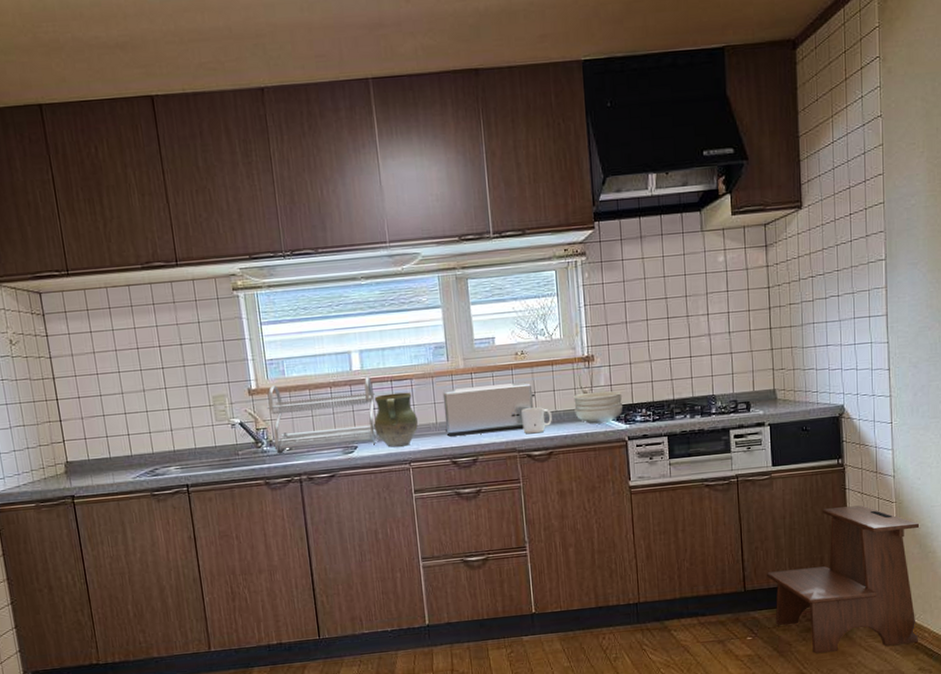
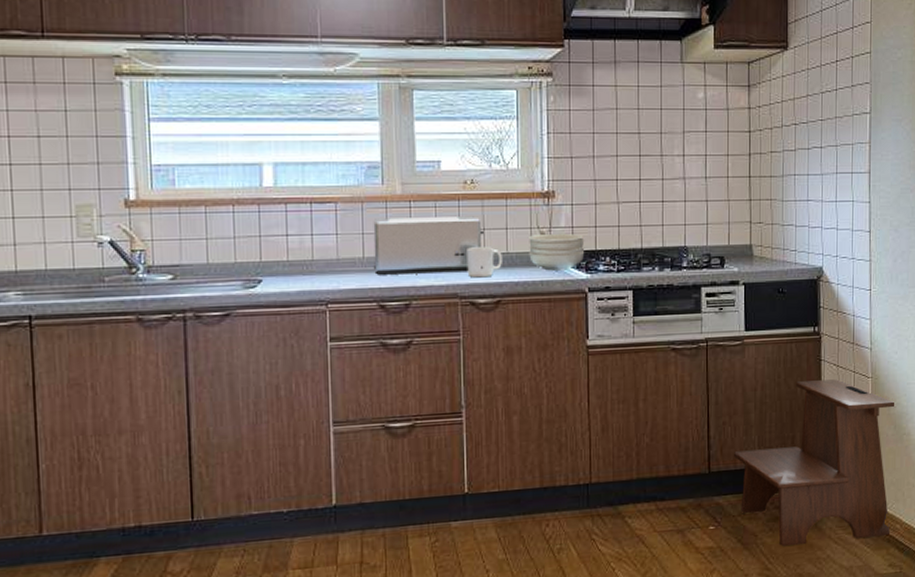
dish rack: present [266,376,379,454] -> none [147,194,291,284]
ceramic jug: present [374,392,418,448] -> none [285,218,340,284]

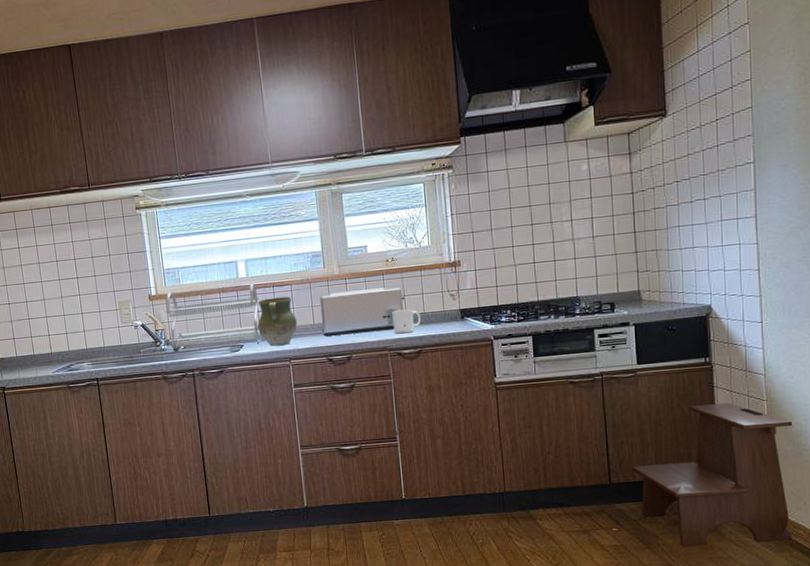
dish rack: none [147,194,291,284] -> present [164,282,262,352]
ceramic jug: none [285,218,340,284] -> present [258,296,297,346]
bowl: present [529,233,585,271] -> none [441,293,489,325]

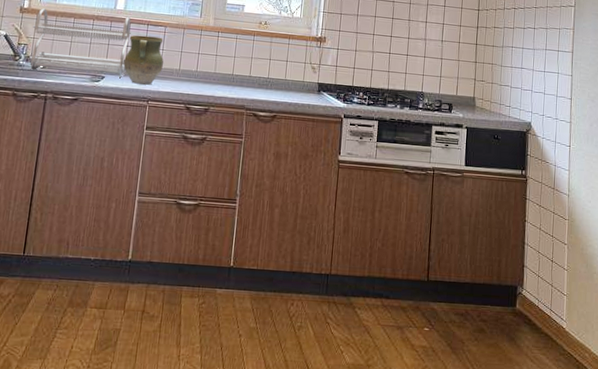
toaster: present [319,286,405,337] -> none [186,42,271,90]
mug: present [391,309,422,334] -> none [254,72,282,96]
step stool: present [631,402,795,546] -> none [448,214,589,361]

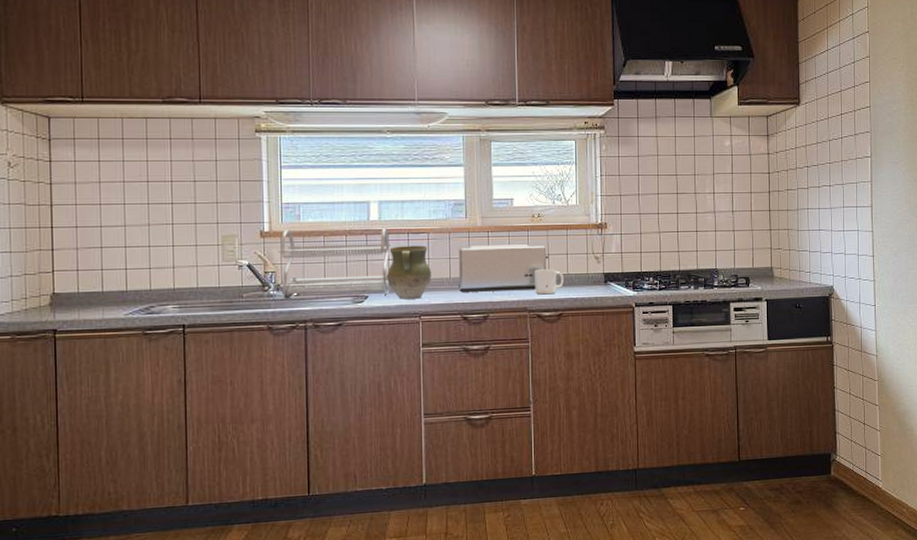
toaster: none [186,42,271,90] -> present [458,244,549,292]
mug: none [254,72,282,96] -> present [533,269,565,295]

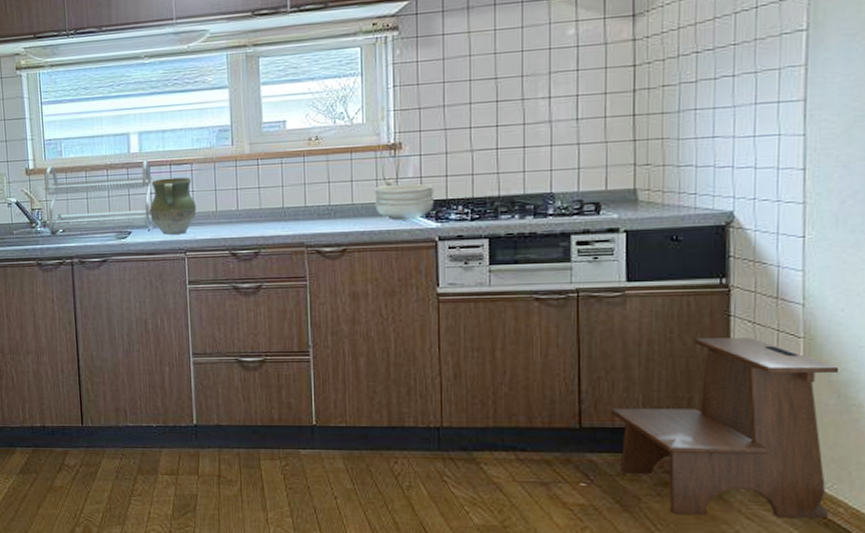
toaster: present [458,244,549,292] -> none [224,171,330,227]
mug: present [533,269,565,295] -> none [311,199,349,228]
bowl: none [586,257,632,289] -> present [375,183,435,221]
step stool: none [759,381,900,526] -> present [610,337,842,518]

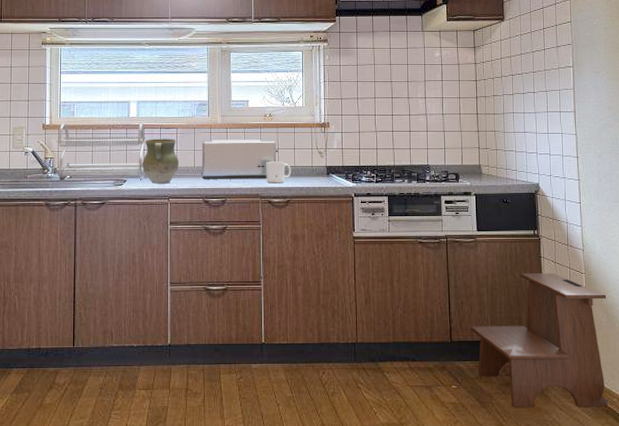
toaster: none [224,171,330,227] -> present [201,140,279,179]
mug: none [311,199,349,228] -> present [265,161,292,183]
bowl: present [375,183,435,221] -> none [310,153,352,180]

